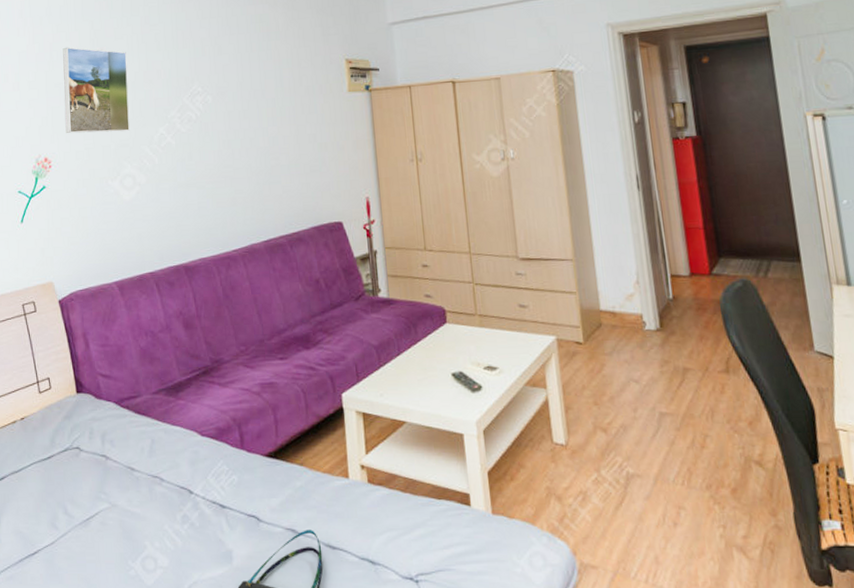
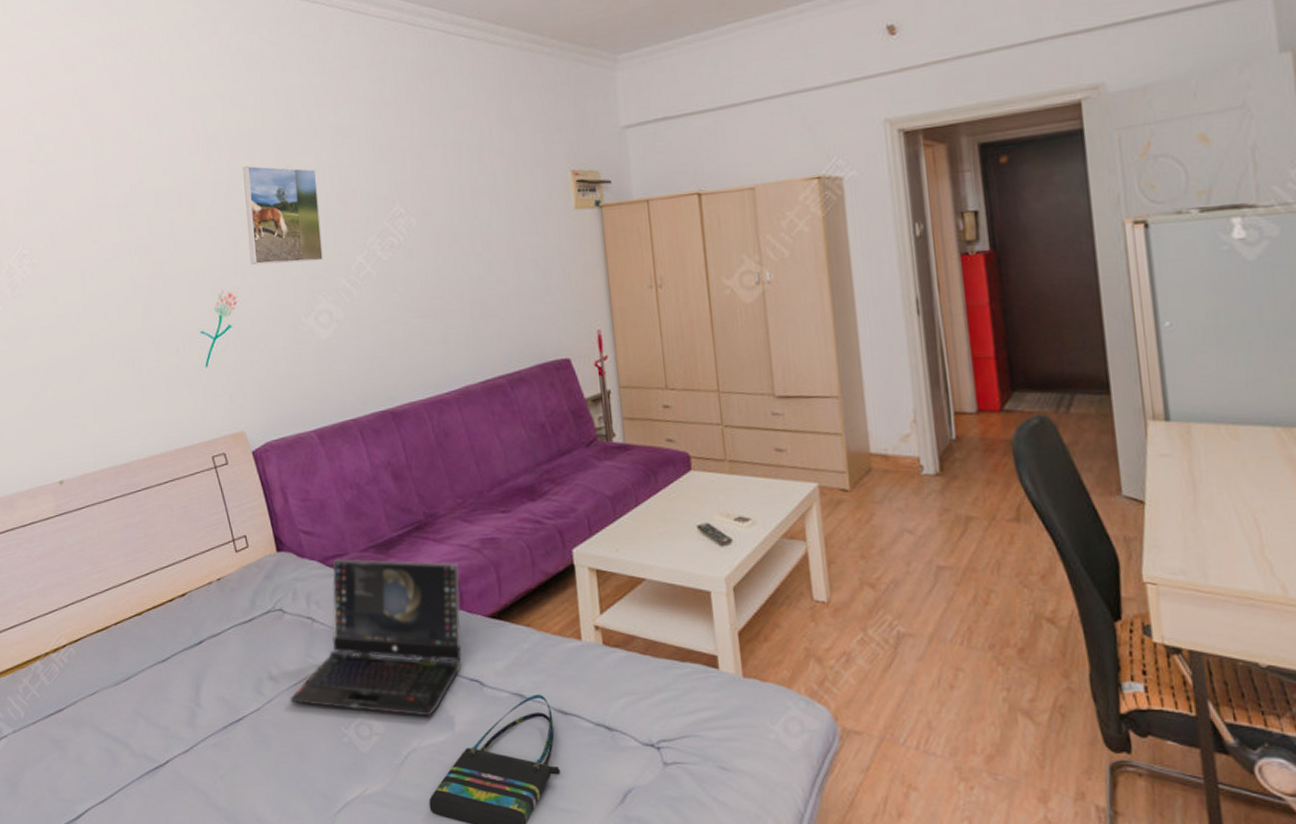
laptop computer: none [82,401,241,550] -> present [290,559,462,717]

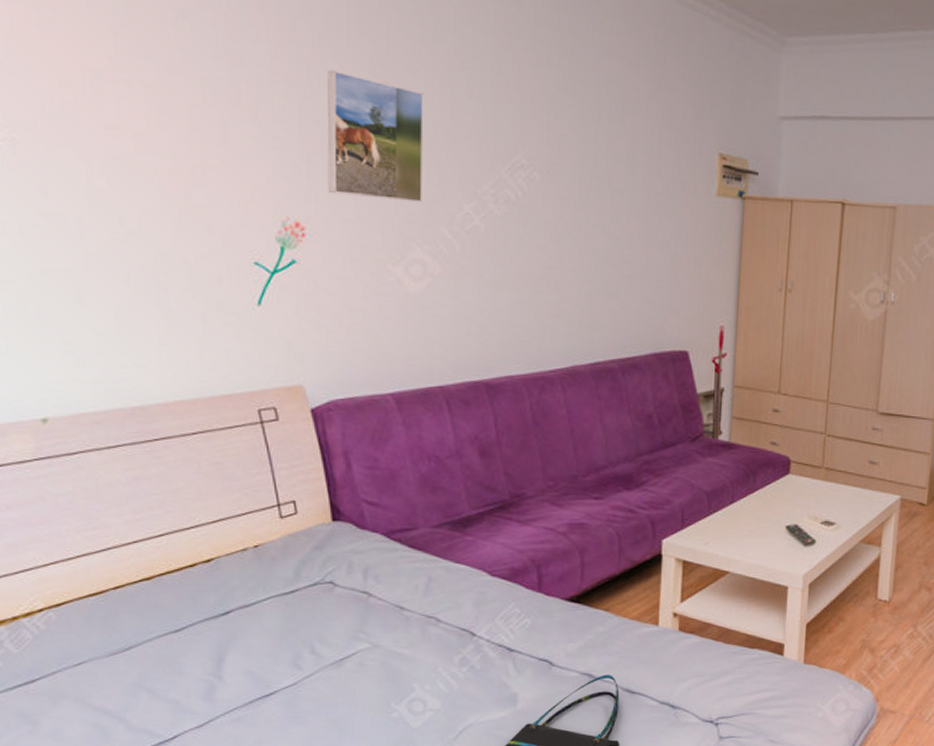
laptop computer: present [290,559,462,717] -> none [334,533,542,694]

